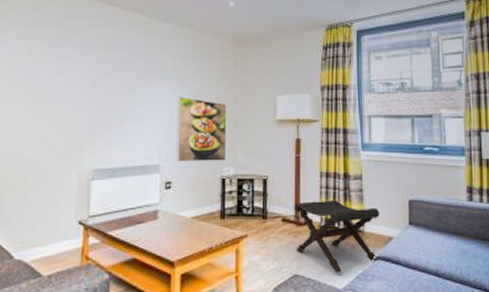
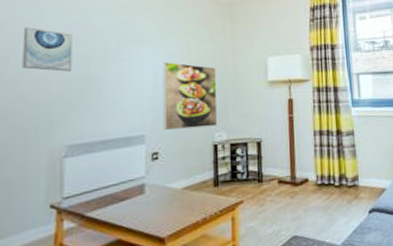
wall art: none [58,61,100,102] -> present [22,27,73,72]
footstool: present [294,200,380,272] -> none [289,157,373,229]

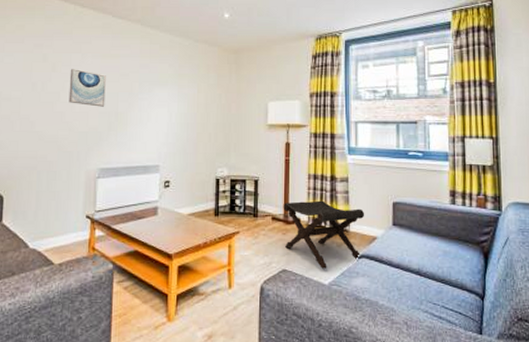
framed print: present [163,62,218,130] -> none [175,103,222,163]
footstool: none [289,157,373,229] -> present [283,200,365,269]

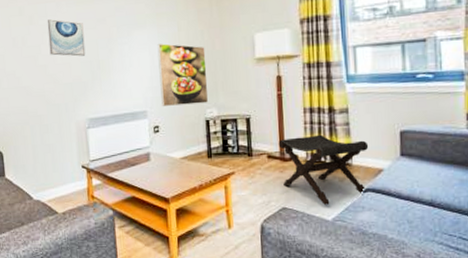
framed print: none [175,103,222,163] -> present [157,43,208,106]

